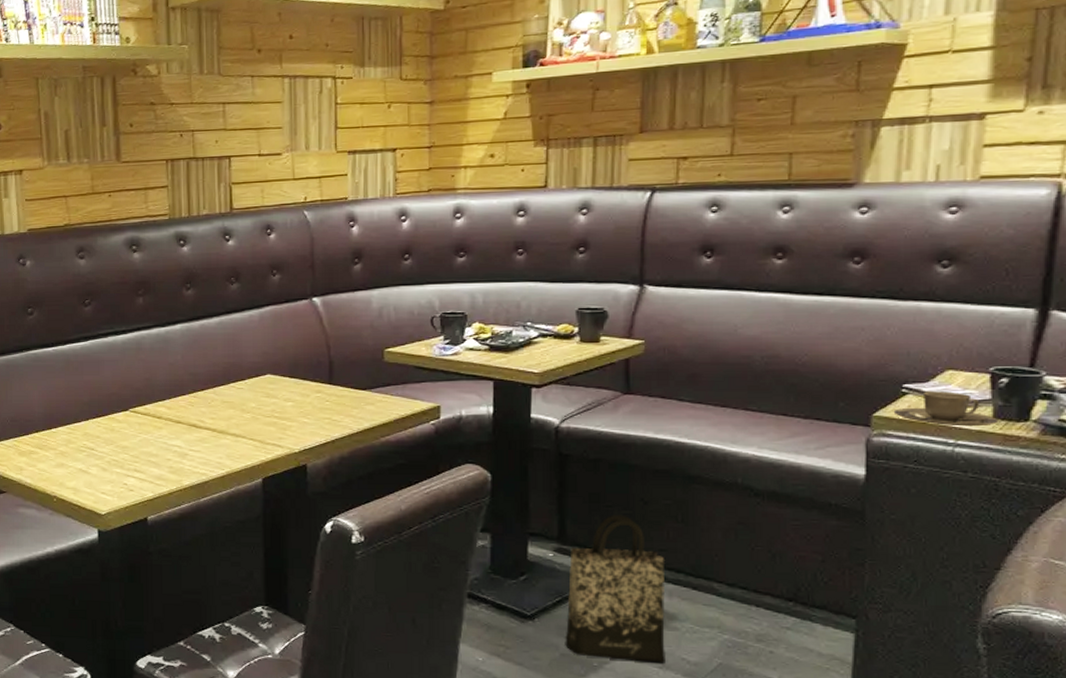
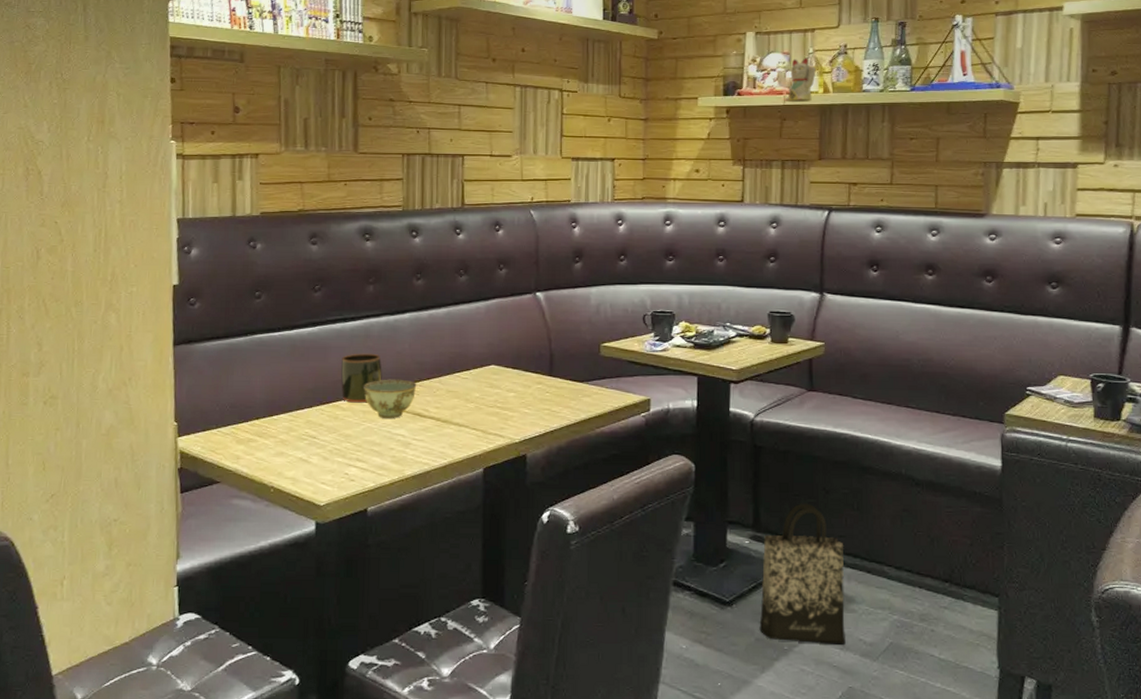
mug: none [114,365,156,415] -> present [340,353,382,403]
bowl: none [138,391,191,430] -> present [364,379,417,418]
decorative figurine: none [598,14,637,69] -> present [785,57,816,103]
teacup: present [893,391,999,427] -> none [1020,393,1099,425]

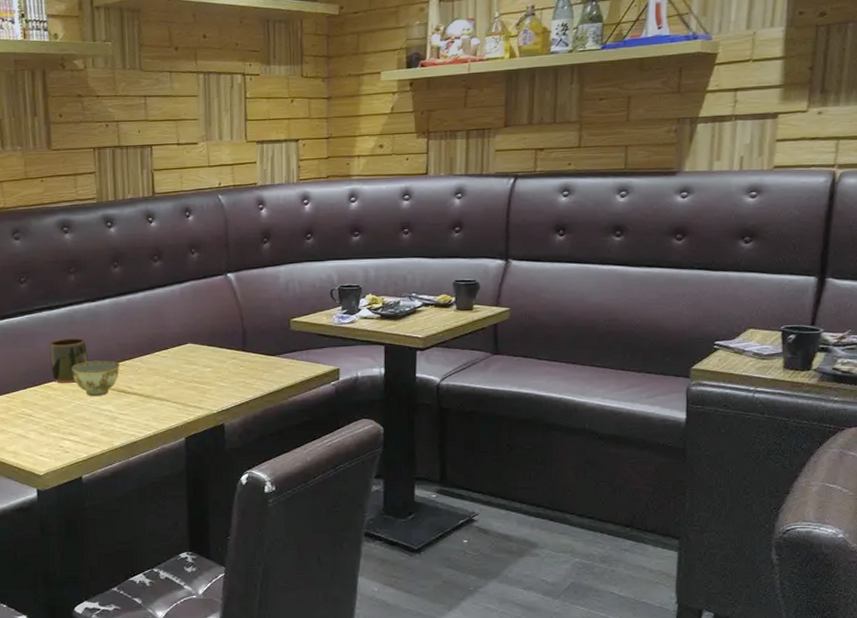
shopping bag: present [759,503,846,645] -> none [446,459,529,585]
decorative figurine: present [785,57,816,103] -> none [470,22,502,71]

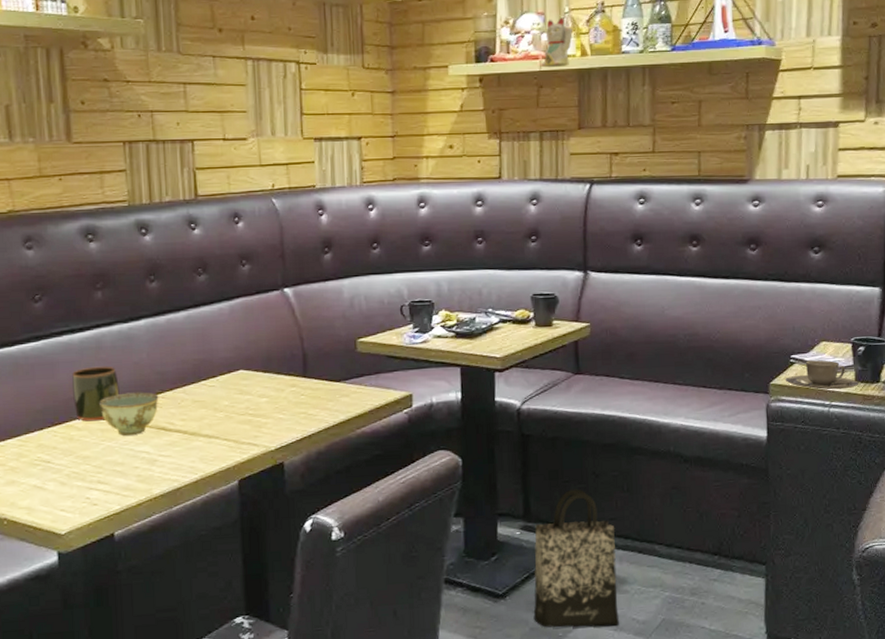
shopping bag: none [446,459,529,585] -> present [533,489,619,628]
decorative figurine: none [470,22,502,71] -> present [541,17,573,68]
teacup: none [707,347,788,376] -> present [785,360,859,390]

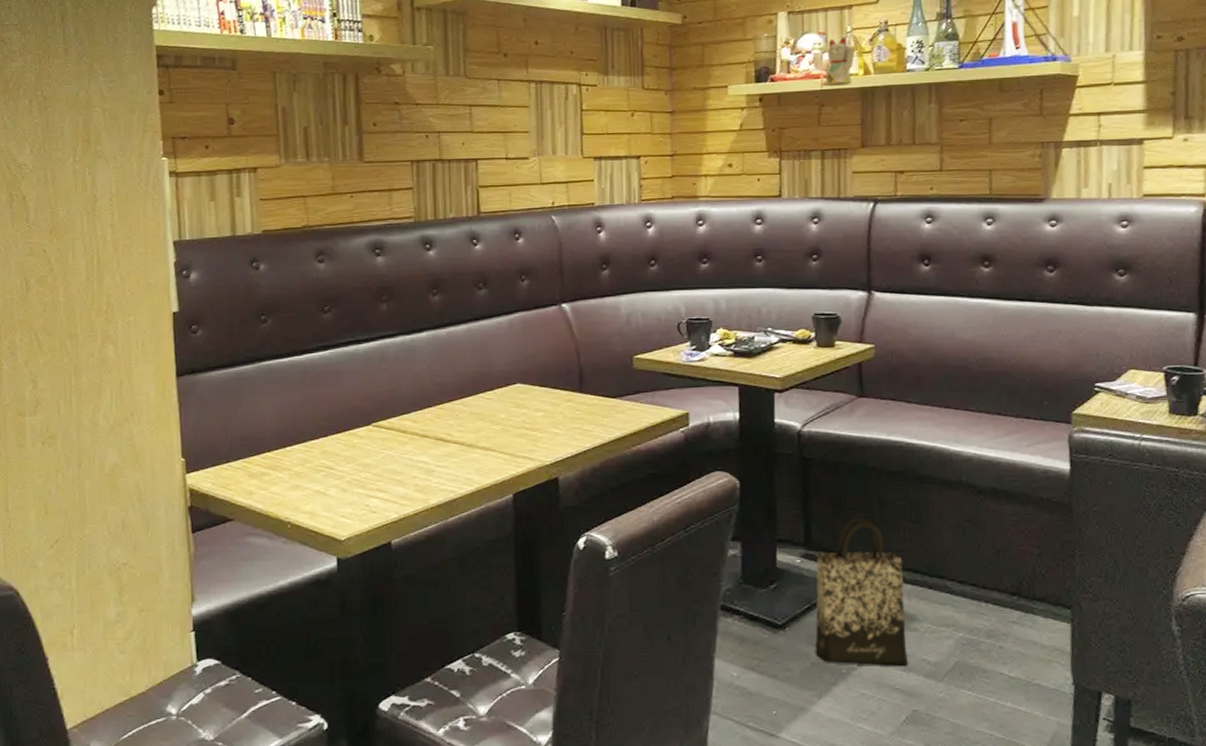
mug: present [71,366,120,422] -> none [355,376,401,430]
bowl: present [99,392,159,436] -> none [381,402,438,445]
teacup: present [785,360,859,390] -> none [1089,389,1174,422]

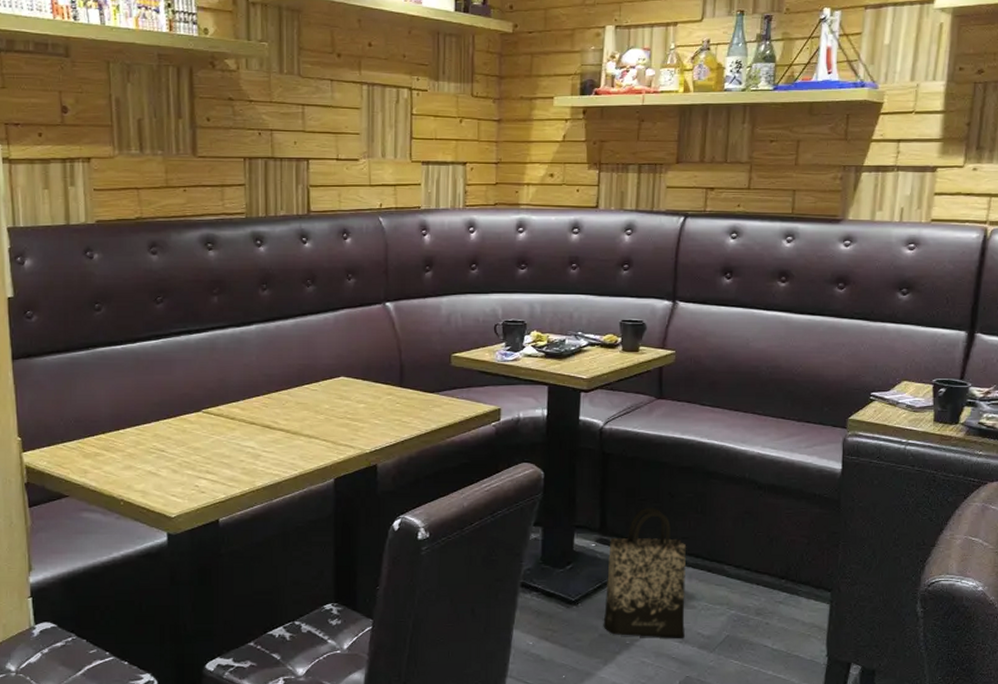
decorative figurine: present [822,37,855,87] -> none [644,54,677,103]

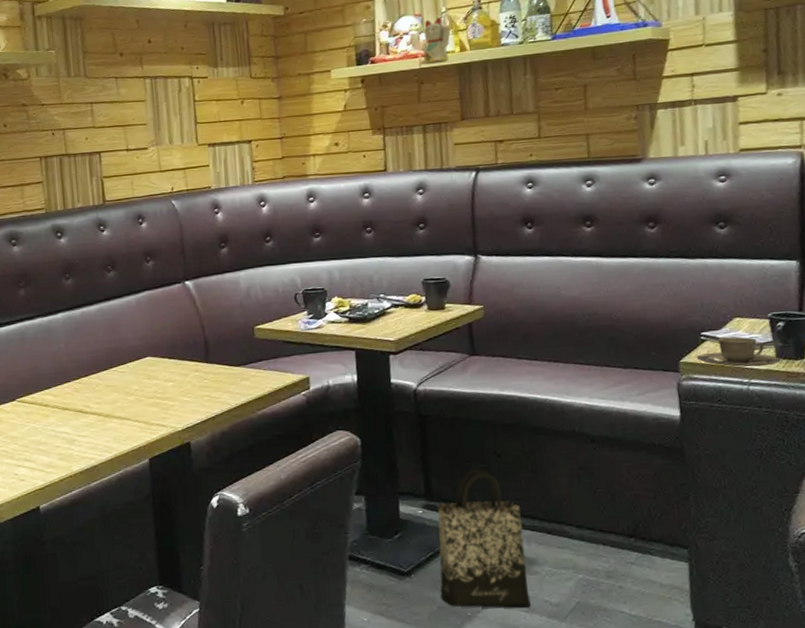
decorative figurine: none [644,54,677,103] -> present [421,17,450,65]
teacup: none [863,399,938,429] -> present [696,336,781,367]

